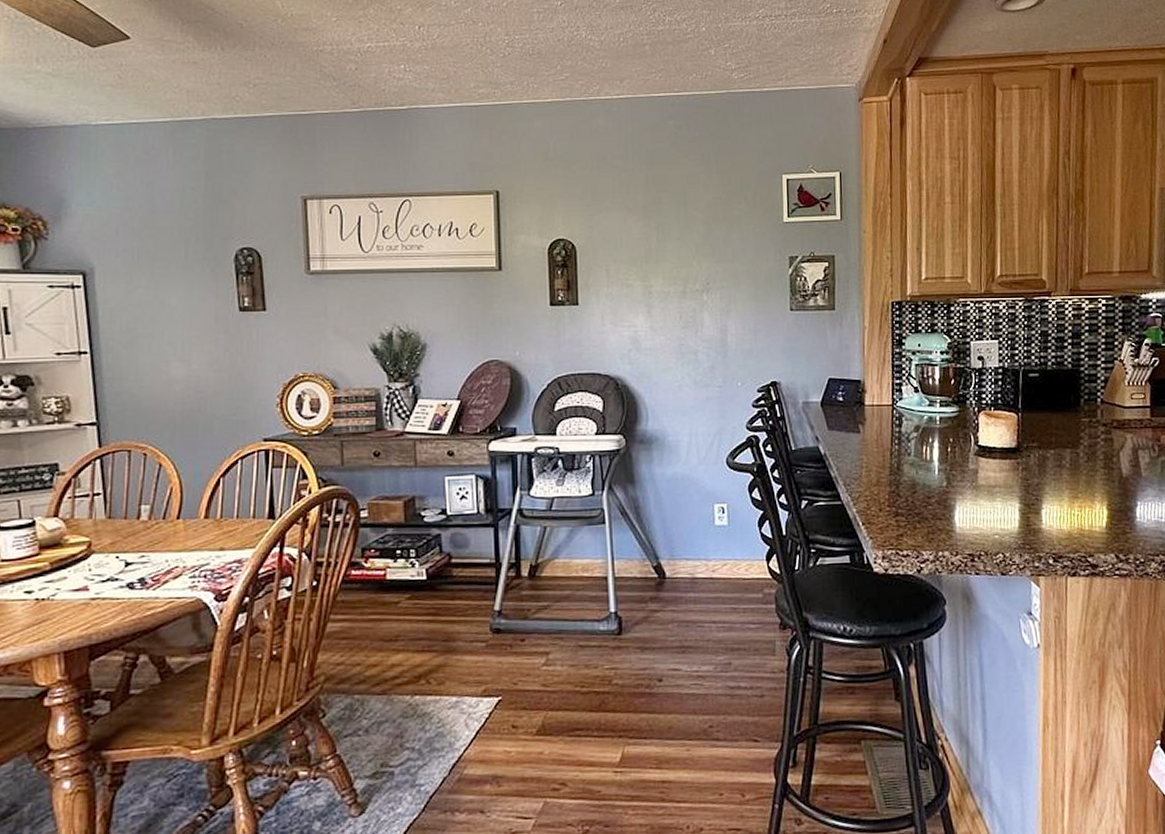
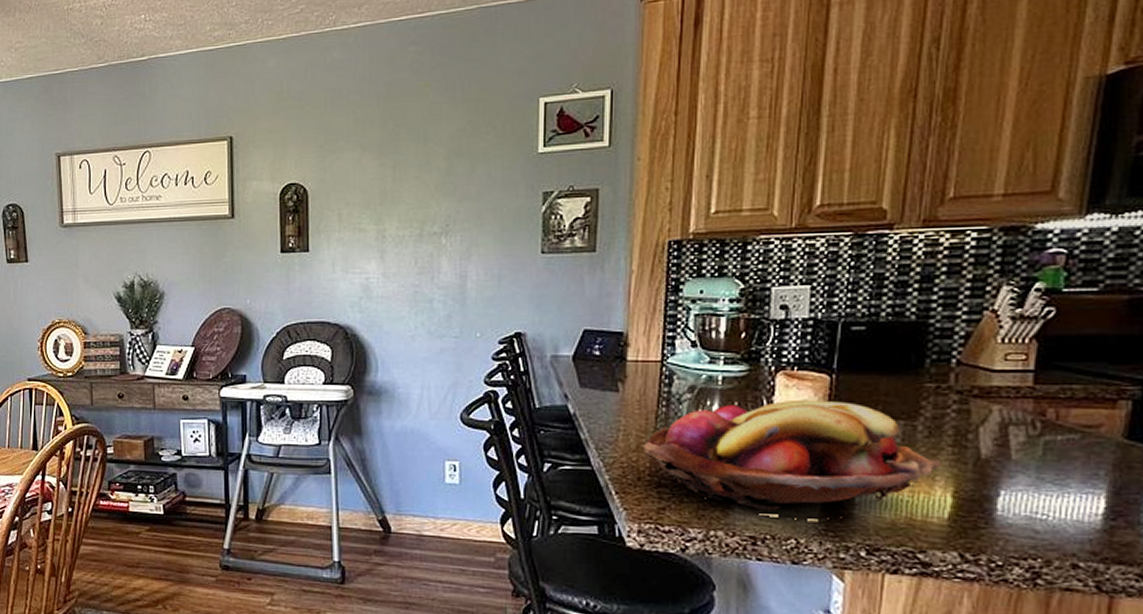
fruit basket: none [881,434,1098,537] -> present [642,399,941,521]

